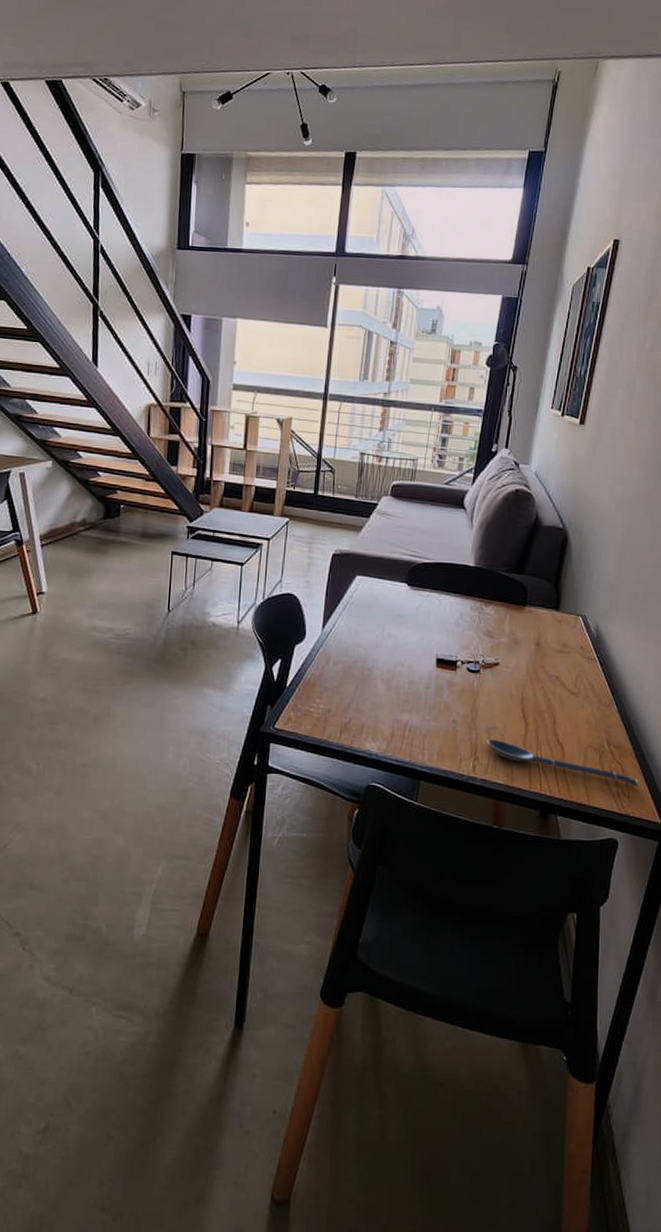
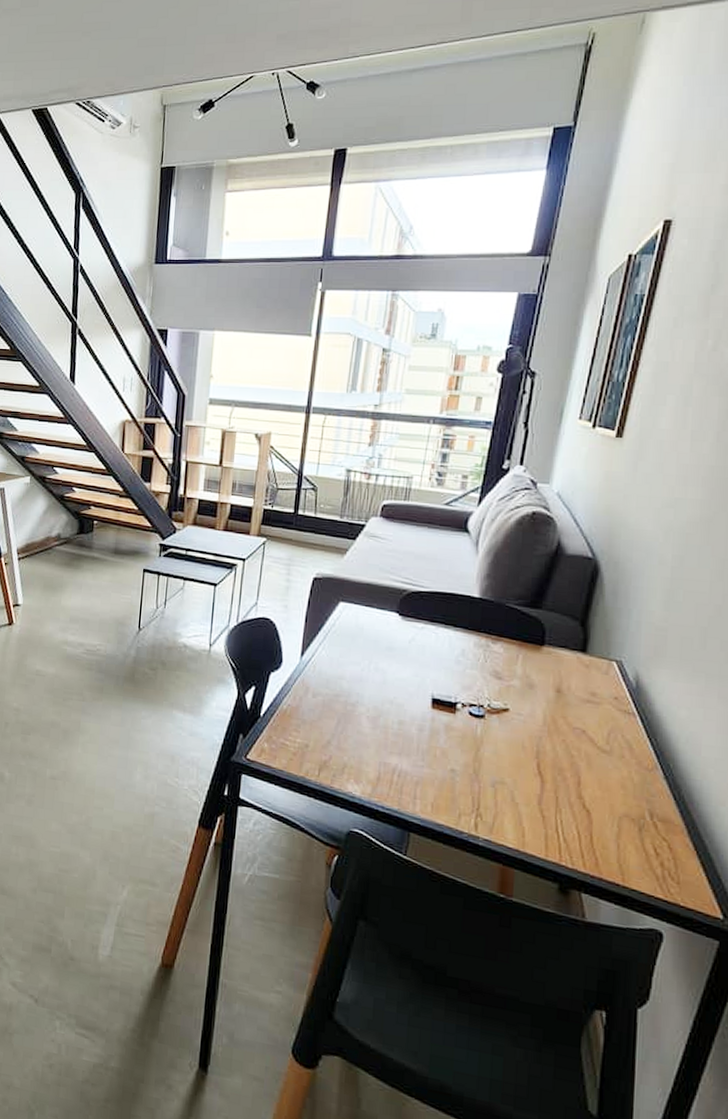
spoon: present [487,738,640,787] -> none [493,794,694,872]

